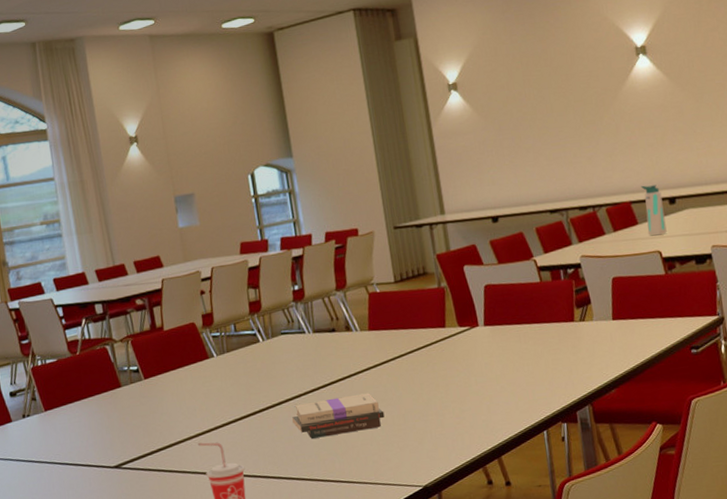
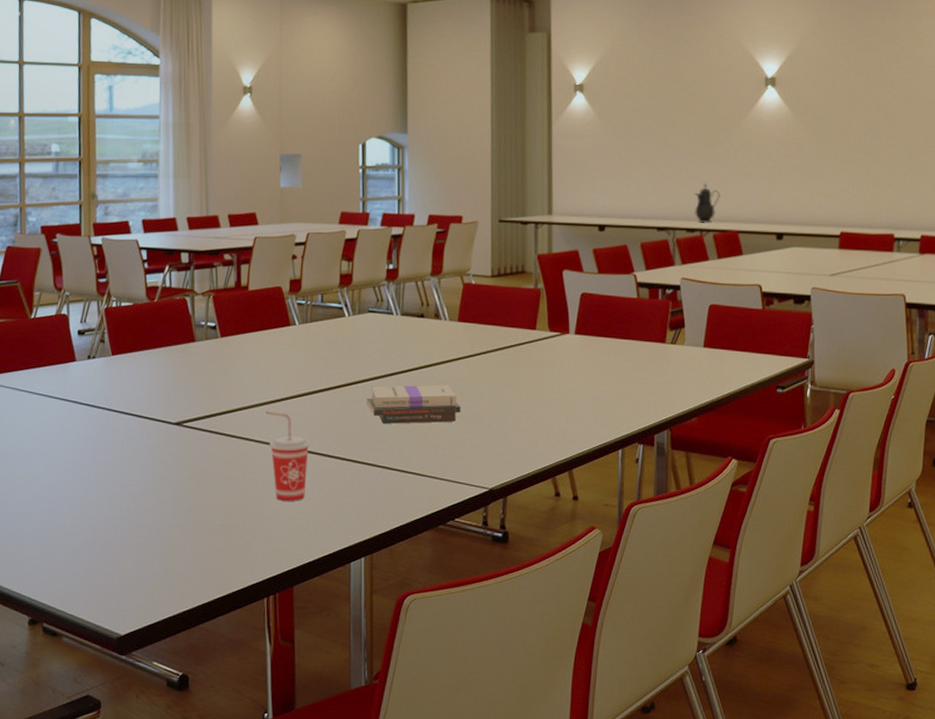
coffeepot: none [581,160,608,200] -> present [694,183,720,223]
water bottle: present [641,185,667,236] -> none [751,216,770,269]

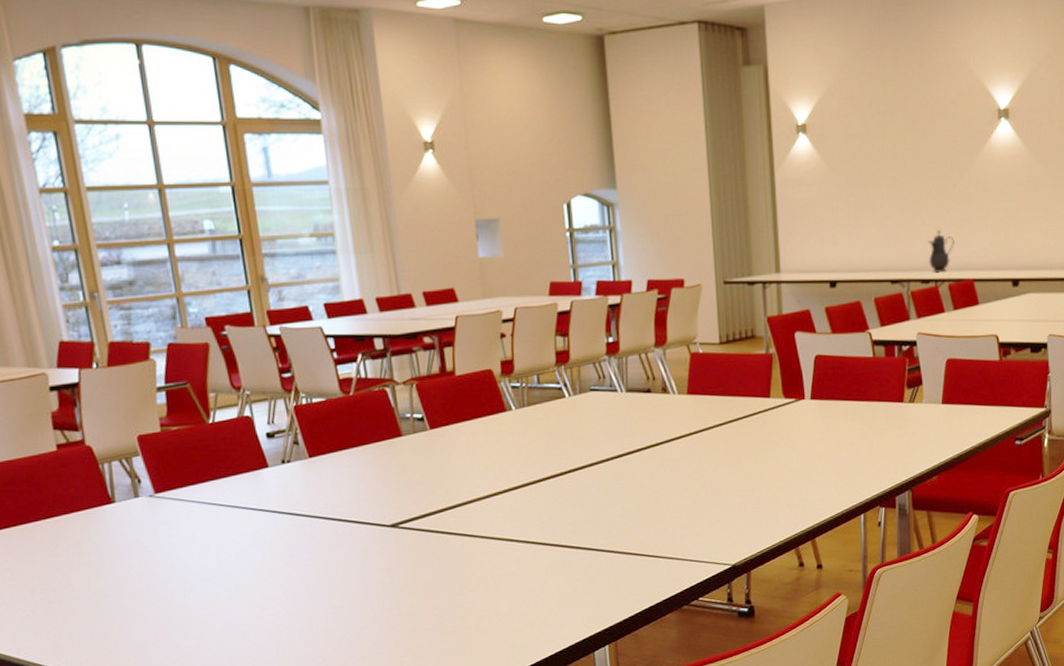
beverage cup: present [265,411,311,501] -> none [488,504,541,596]
books: present [366,384,461,424] -> none [597,462,697,508]

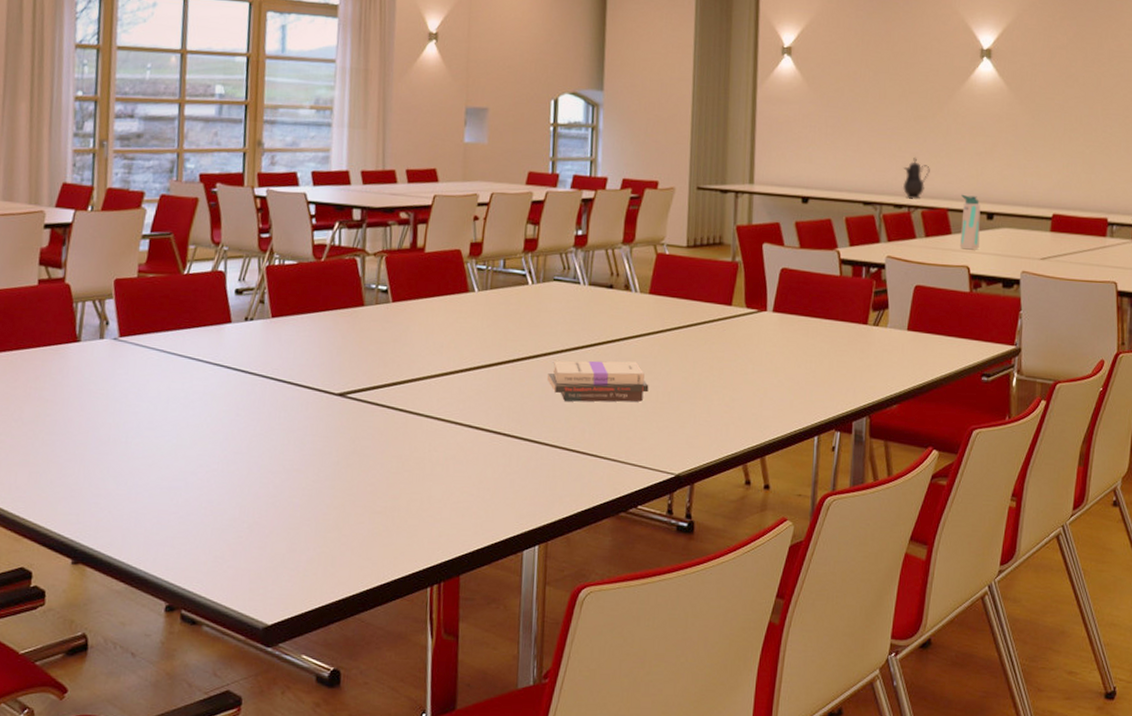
books: none [597,462,697,508] -> present [547,360,649,402]
water bottle: none [986,263,1006,319] -> present [959,194,981,250]

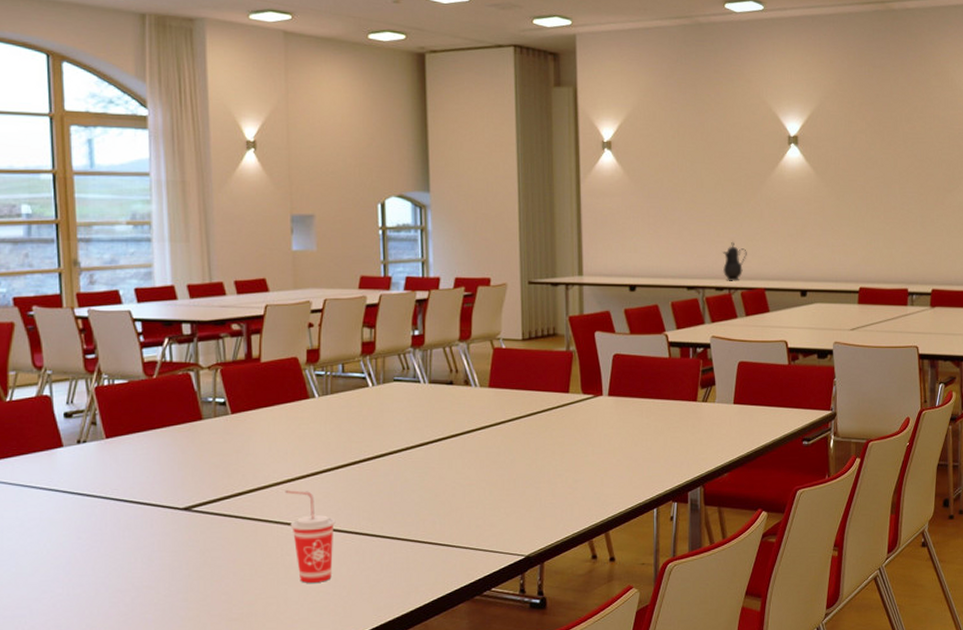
beverage cup: none [437,384,485,483] -> present [285,490,336,583]
books: present [547,360,649,402] -> none [395,453,495,496]
water bottle: present [959,194,981,250] -> none [777,274,795,325]

